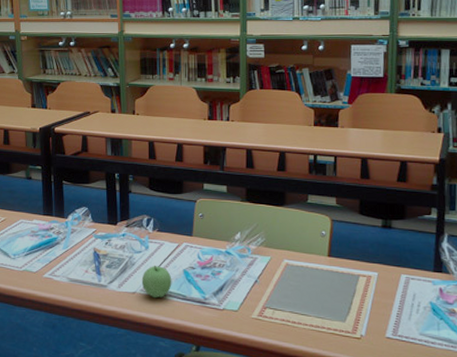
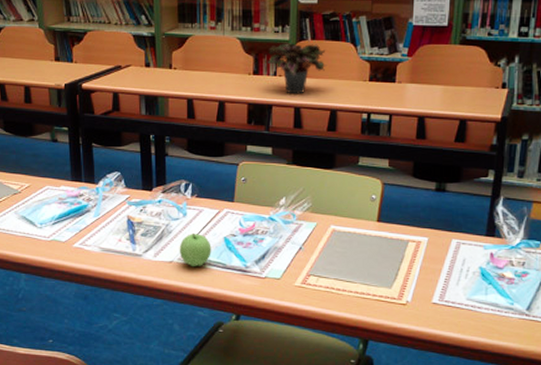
potted plant: none [221,92,275,138] -> present [268,43,327,94]

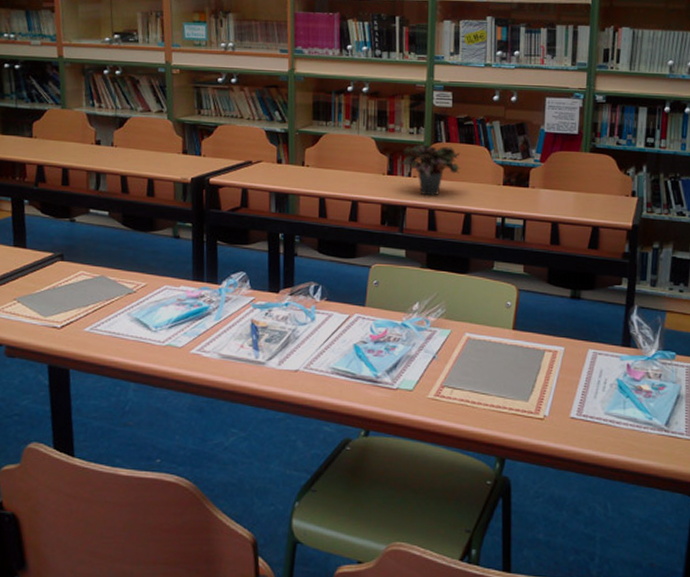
apple: present [179,234,212,267] -> none [305,340,341,377]

